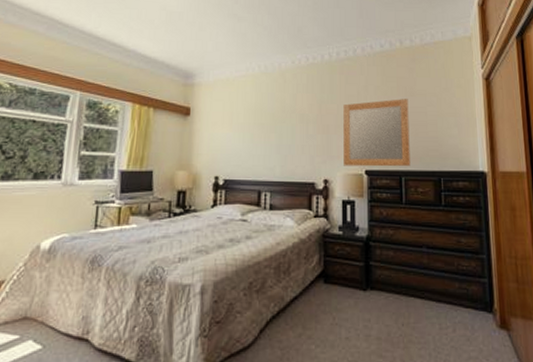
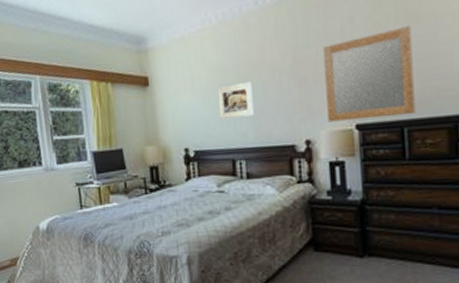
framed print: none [251,124,283,154] -> present [217,82,254,120]

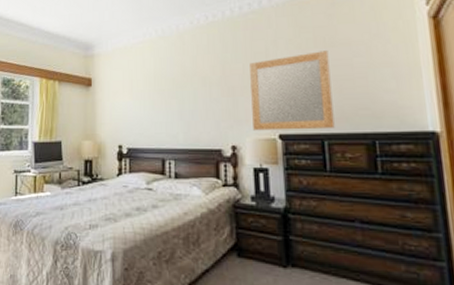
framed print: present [217,82,254,120] -> none [153,89,185,122]

